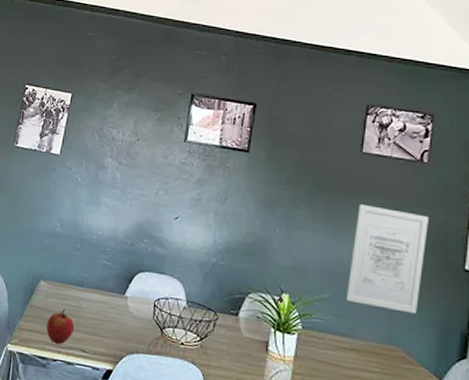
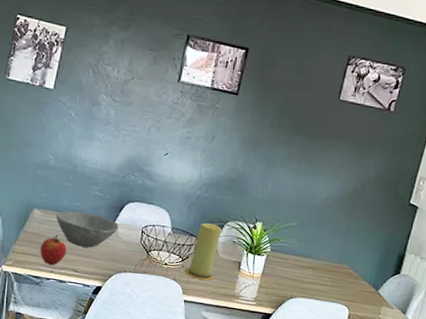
bowl: none [62,282,129,324] -> present [55,210,119,248]
candle: none [203,295,244,364] -> present [184,223,223,280]
wall art: present [345,204,429,314] -> none [309,146,387,239]

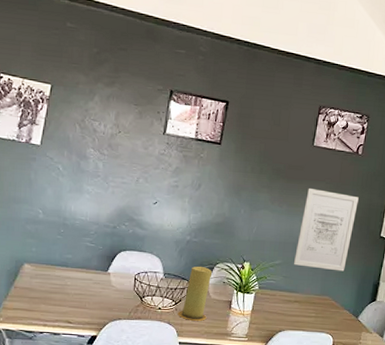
apple: present [40,235,67,265] -> none [32,288,60,318]
bowl: present [55,210,119,248] -> none [47,263,112,298]
wall art: none [309,146,387,239] -> present [293,188,359,271]

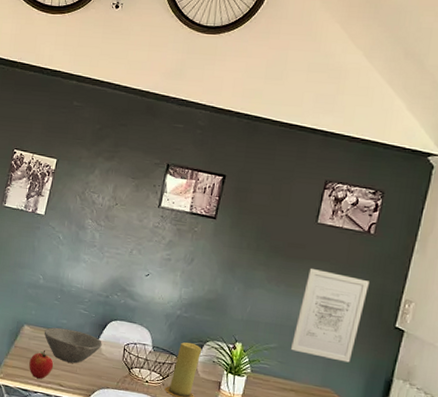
apple: none [32,288,60,318] -> present [29,350,54,379]
bowl: none [47,263,112,298] -> present [44,327,102,364]

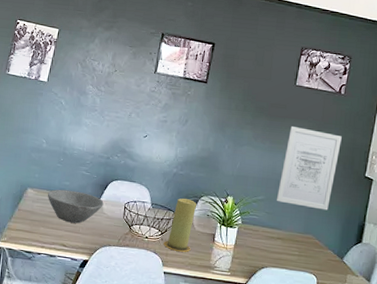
apple: present [29,350,54,379] -> none [32,212,57,240]

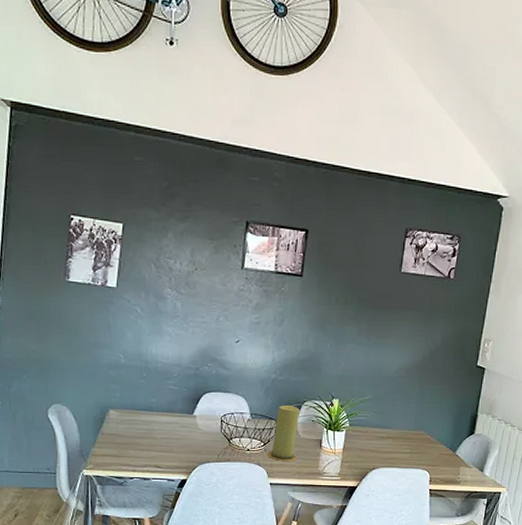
bowl: present [47,189,104,224] -> none [132,407,197,442]
wall art: present [276,126,342,210] -> none [384,318,452,404]

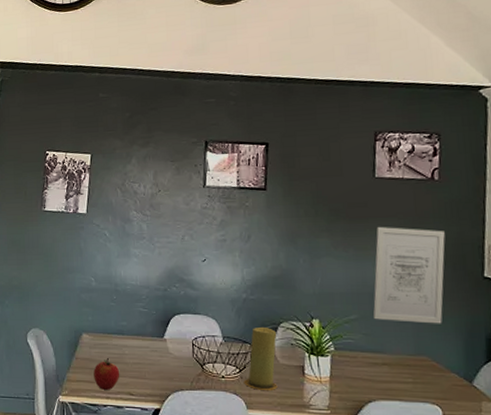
apple: none [120,434,148,463] -> present [93,358,120,390]
wall art: none [384,318,452,404] -> present [373,227,445,324]

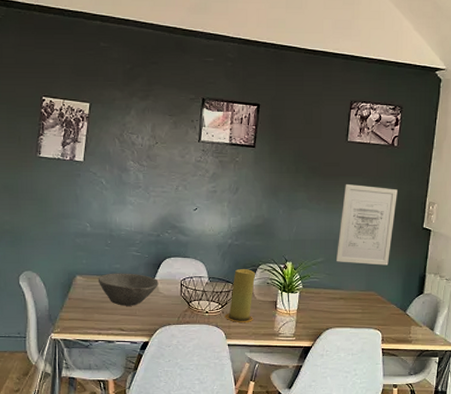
apple: present [93,358,120,390] -> none [86,298,112,327]
bowl: none [104,331,168,368] -> present [98,273,159,306]

